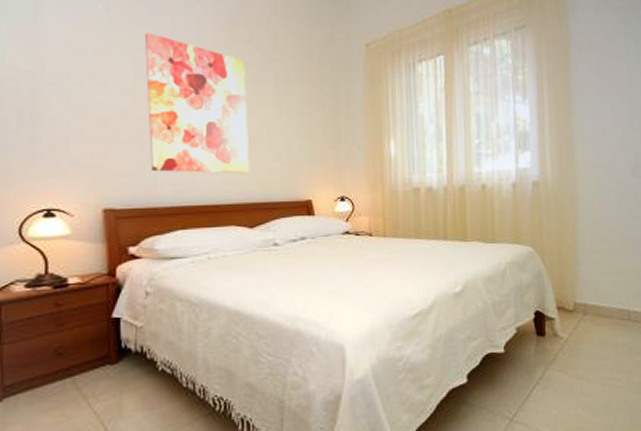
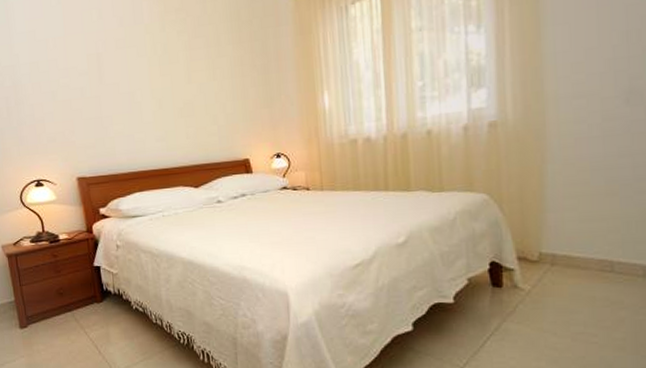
wall art: present [145,32,250,174] -> none [91,15,191,143]

